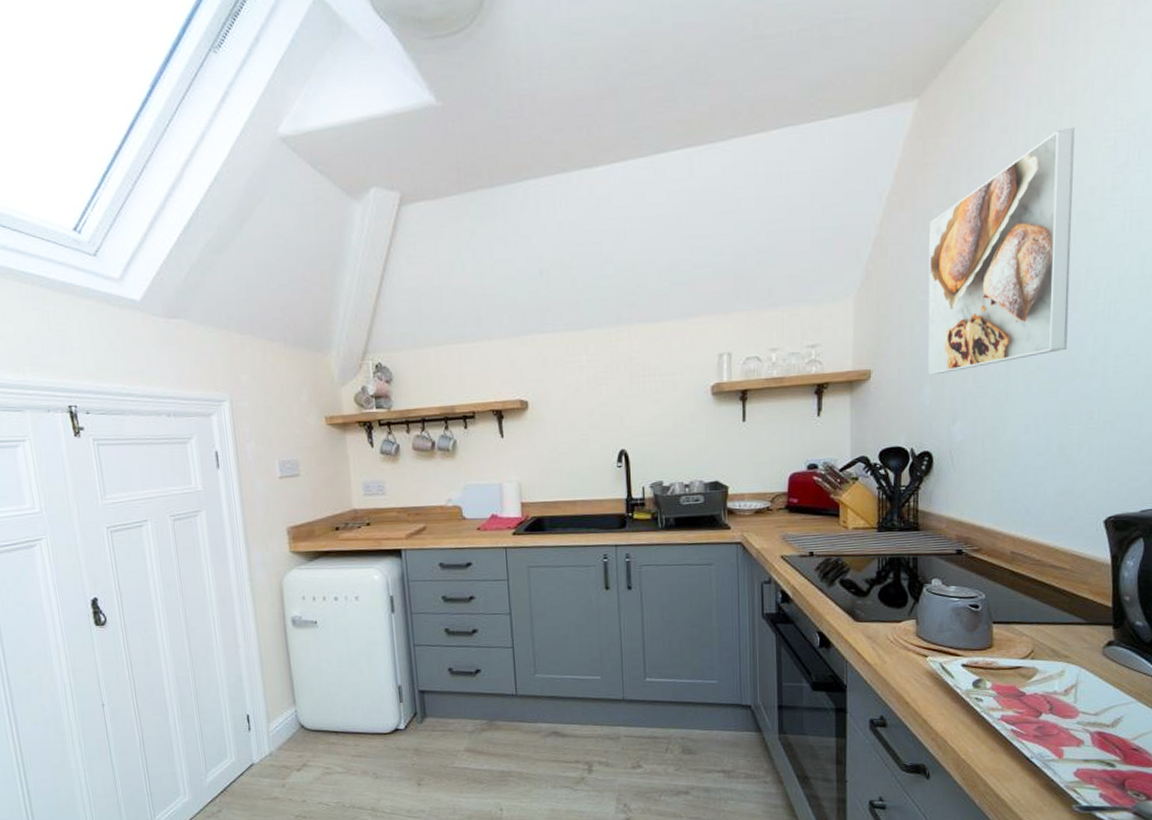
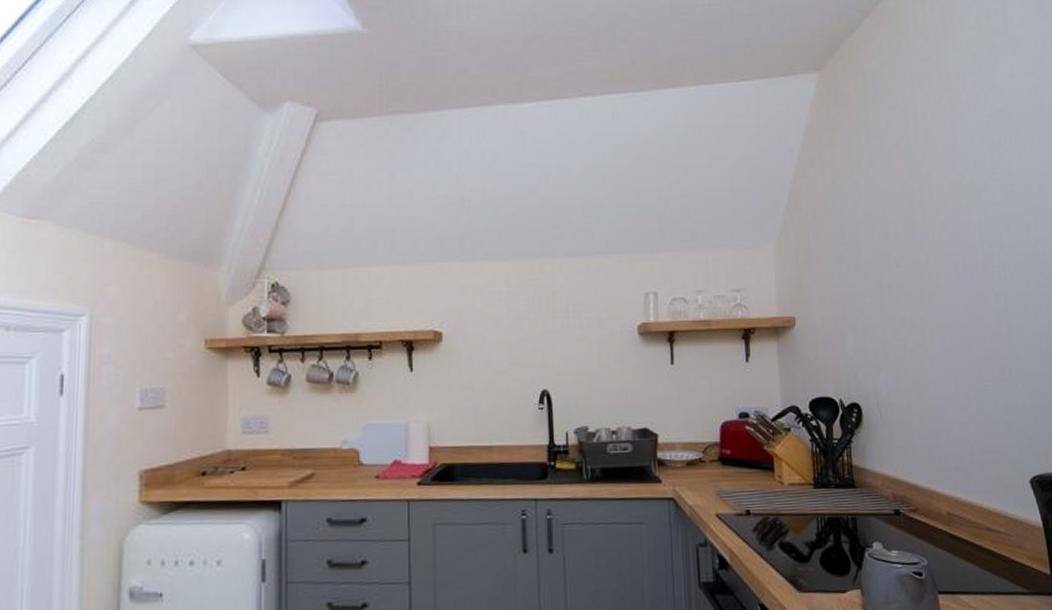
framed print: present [928,127,1075,375] -> none [838,109,973,326]

